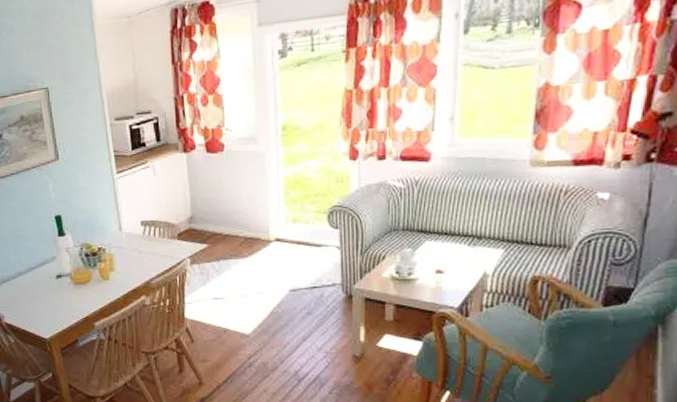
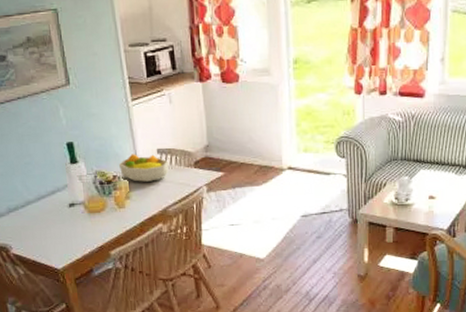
fruit bowl: none [103,226,152,254] -> present [118,154,169,182]

